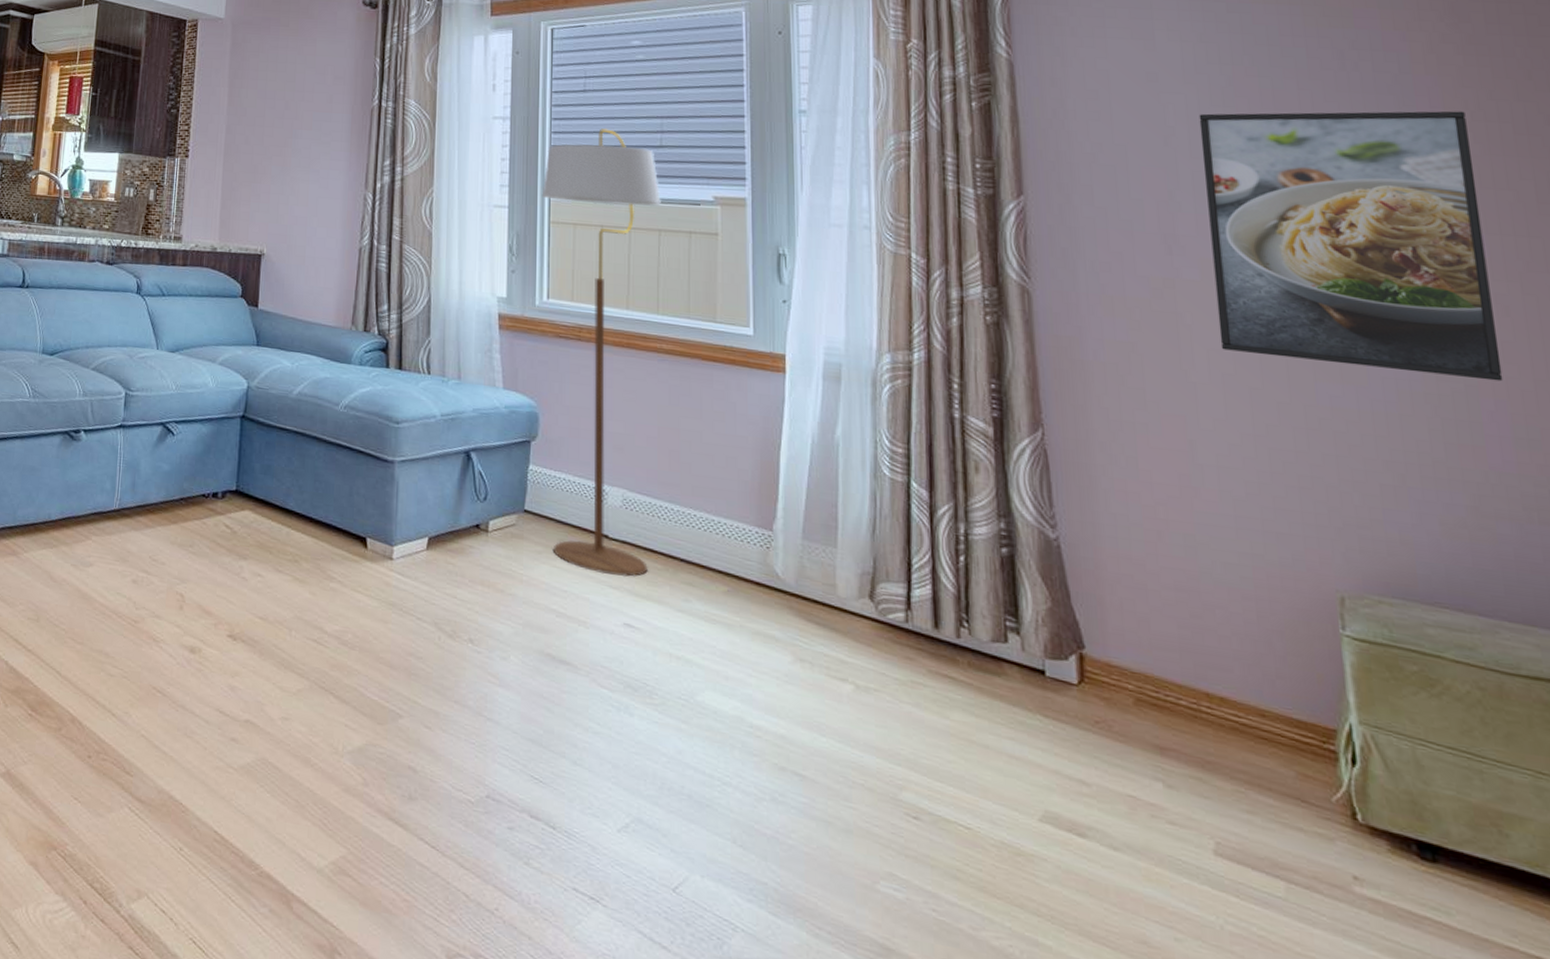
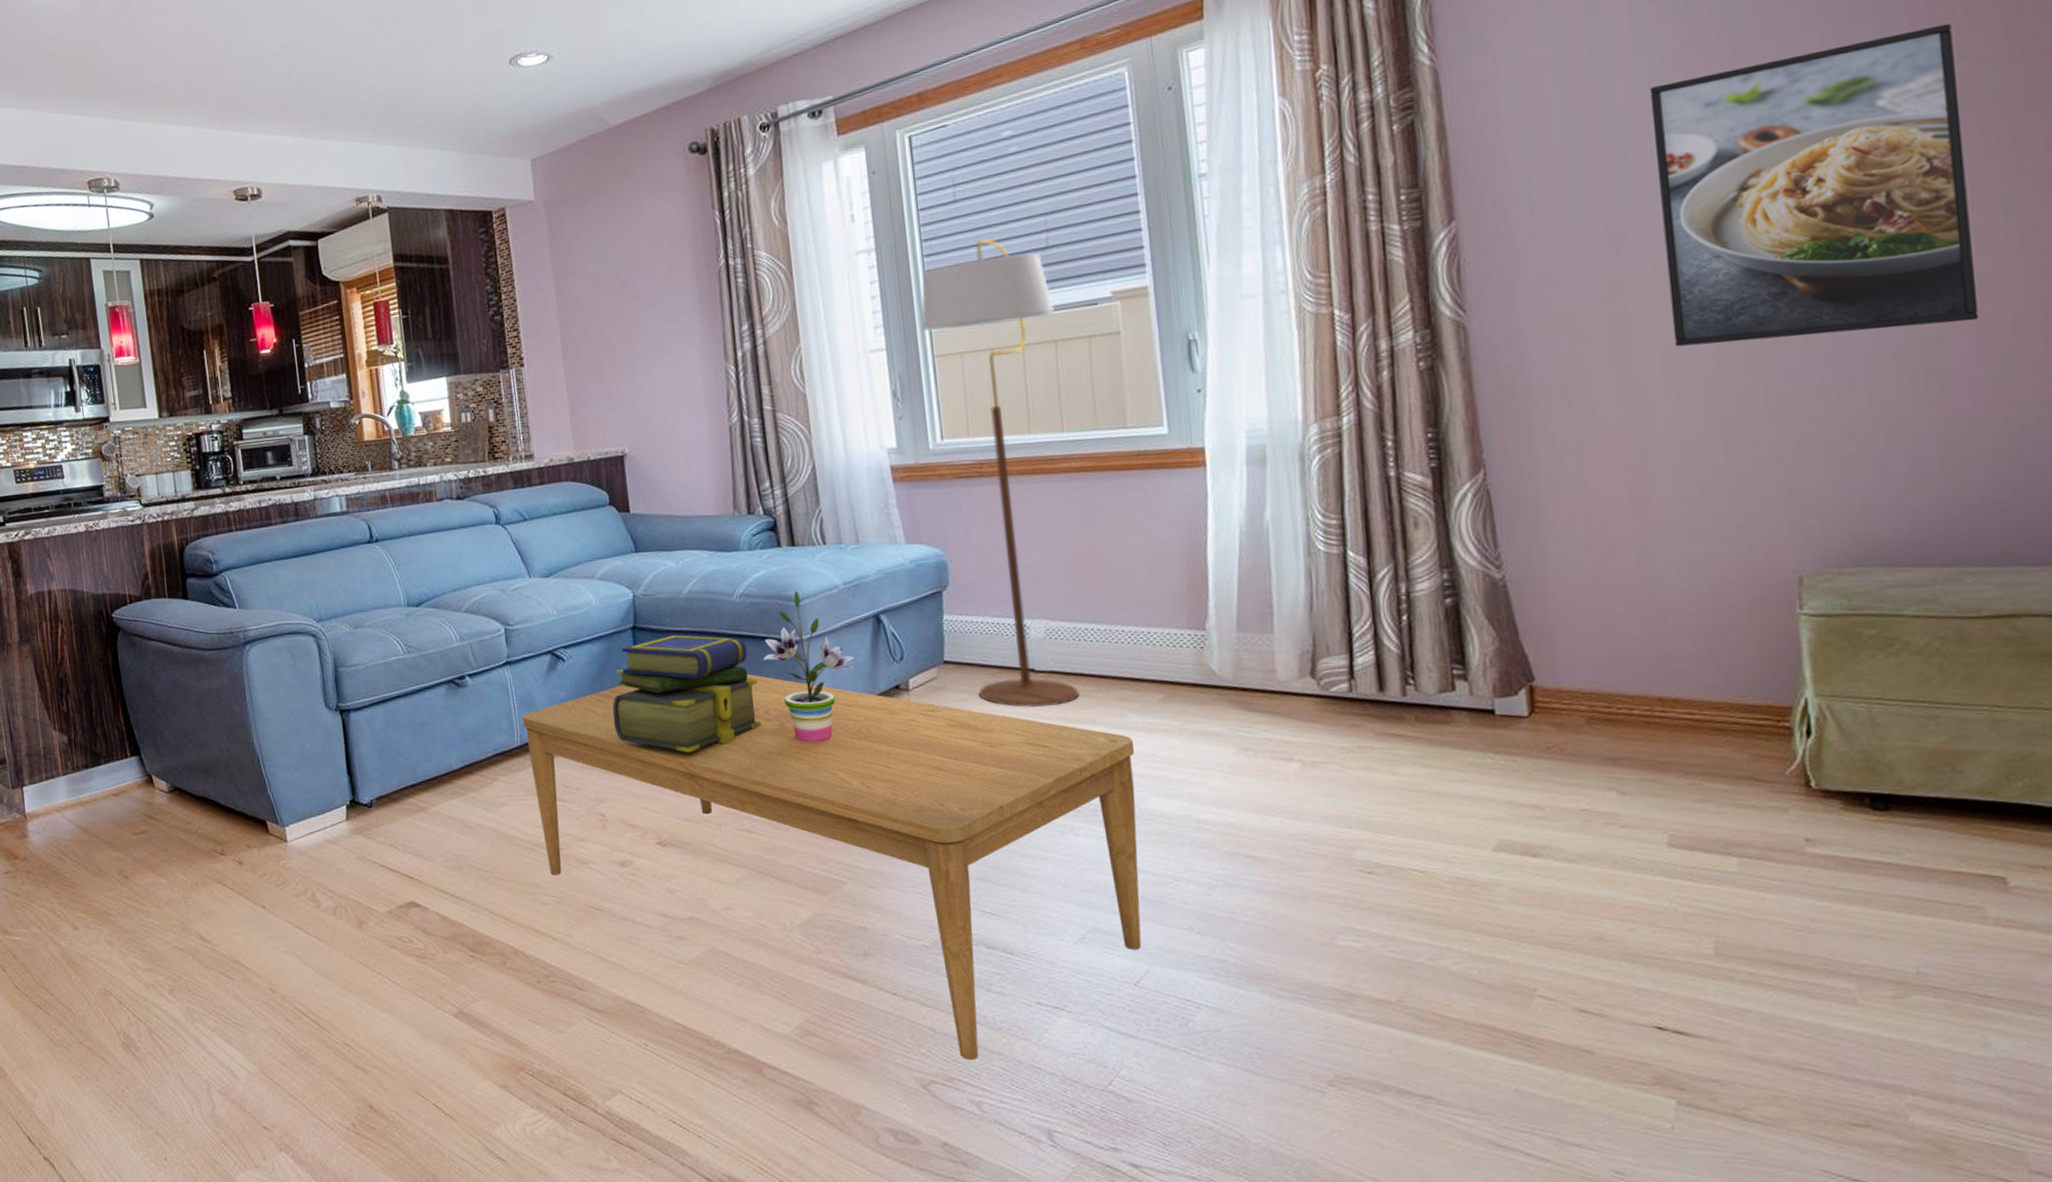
coffee table: none [121,469,694,939] -> present [523,674,1142,1060]
stack of books: none [208,431,348,550] -> present [612,635,762,752]
potted plant: none [357,414,443,566] -> present [763,592,856,743]

